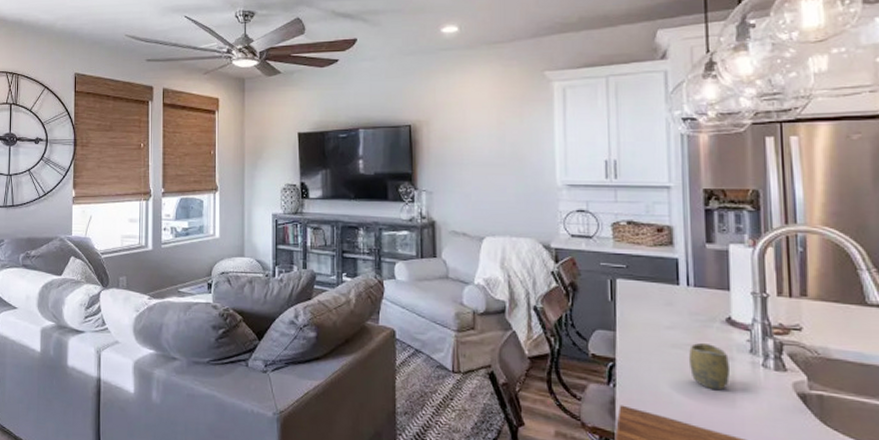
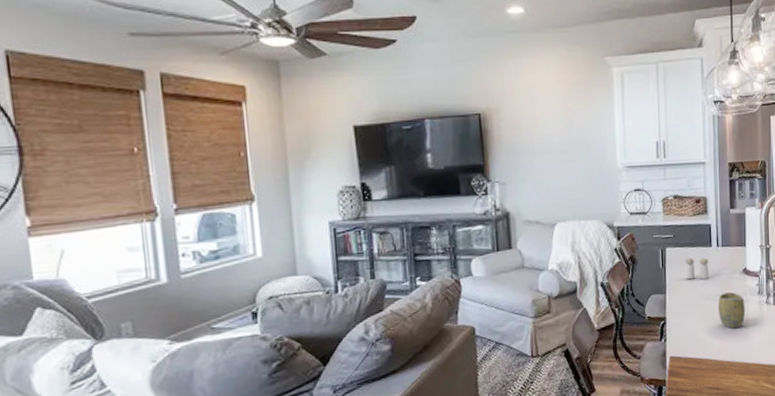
salt and pepper shaker: none [643,294,677,323] -> present [686,258,710,280]

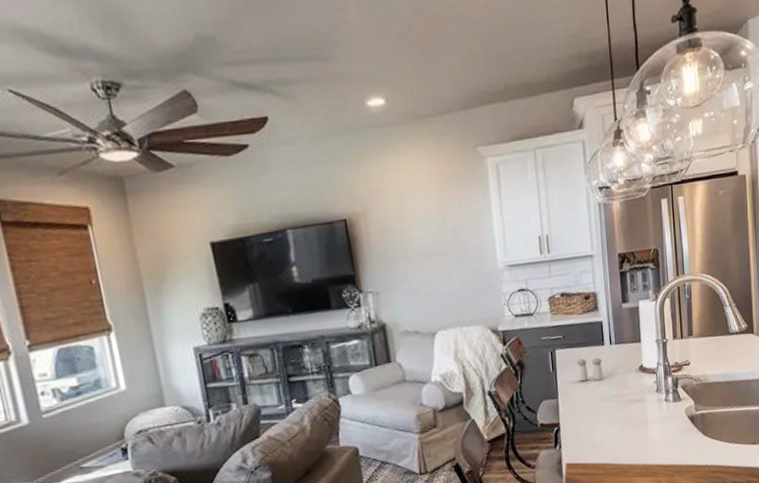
cup: present [718,291,745,329] -> none [614,391,644,430]

